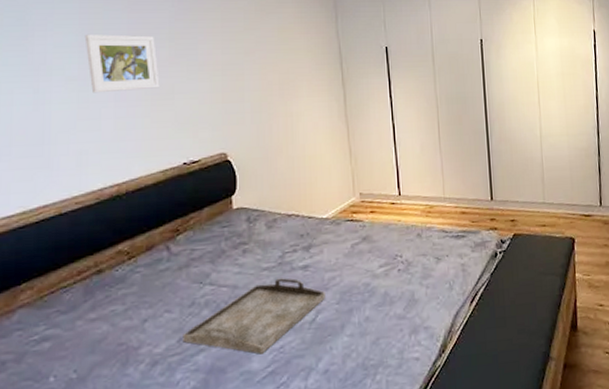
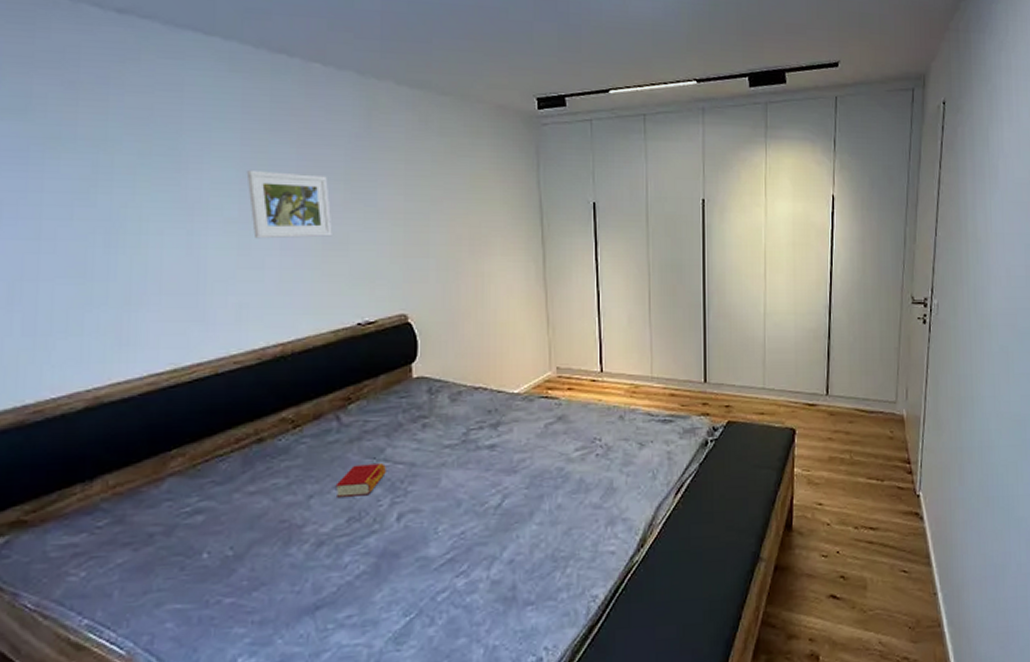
book: none [167,287,212,320] -> present [335,464,386,497]
serving tray: present [182,278,327,354] -> none [352,457,515,540]

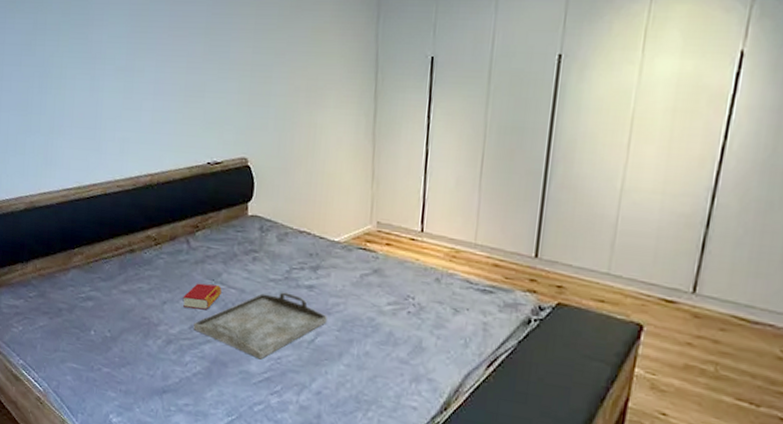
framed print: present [246,169,333,239] -> none [133,25,194,85]
serving tray: none [352,457,515,540] -> present [193,292,328,360]

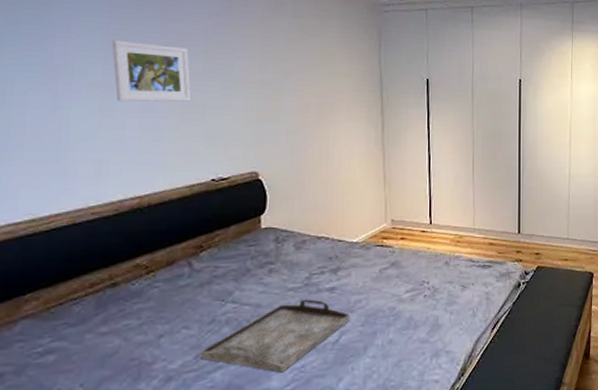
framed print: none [133,25,194,85] -> present [111,39,192,102]
book: present [183,283,222,310] -> none [185,305,234,336]

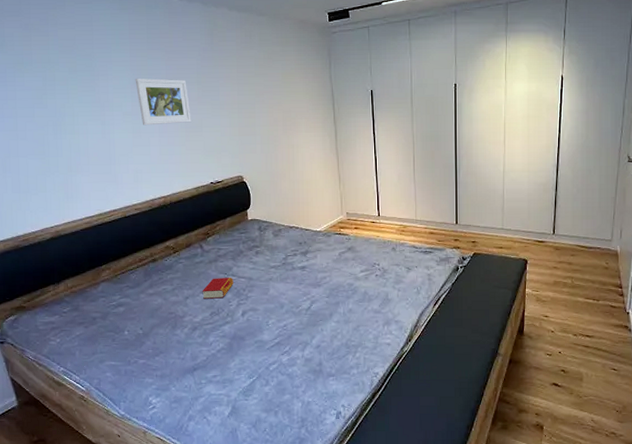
book: none [185,305,234,336] -> present [202,278,233,299]
serving tray: present [200,299,352,373] -> none [213,275,319,329]

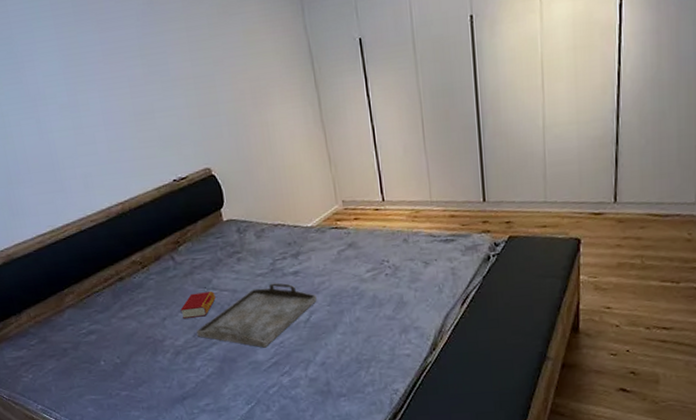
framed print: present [135,78,191,126] -> none [66,55,141,119]
serving tray: none [213,275,319,329] -> present [196,283,318,348]

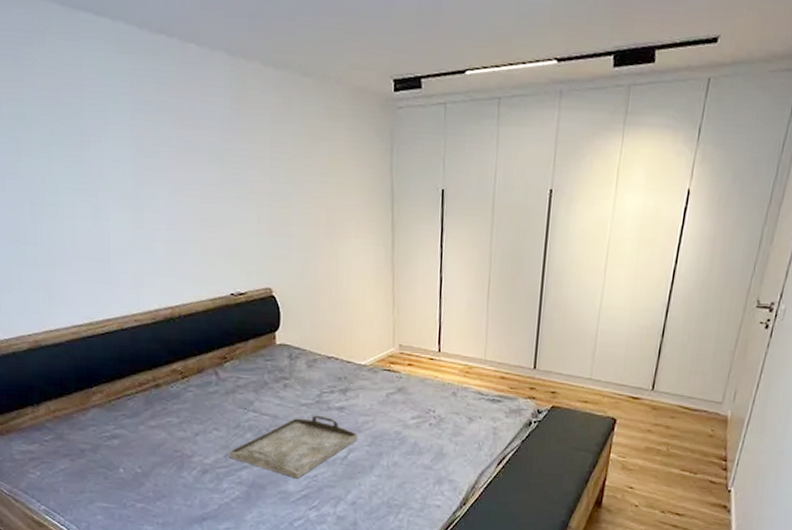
book: present [180,291,216,318] -> none [215,412,255,438]

